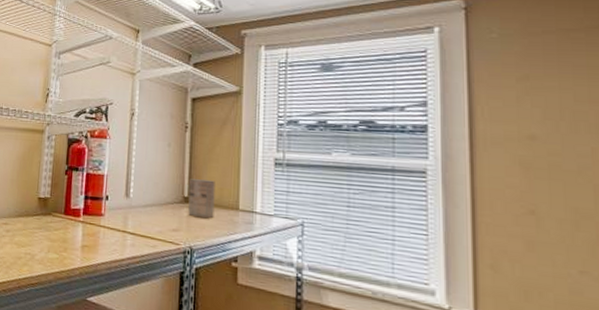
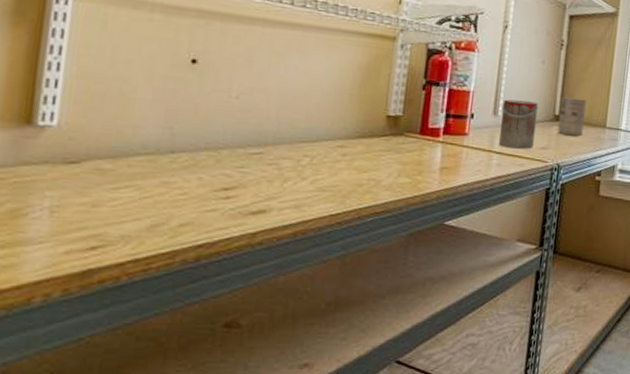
paint can: none [132,181,167,231] -> present [499,99,538,150]

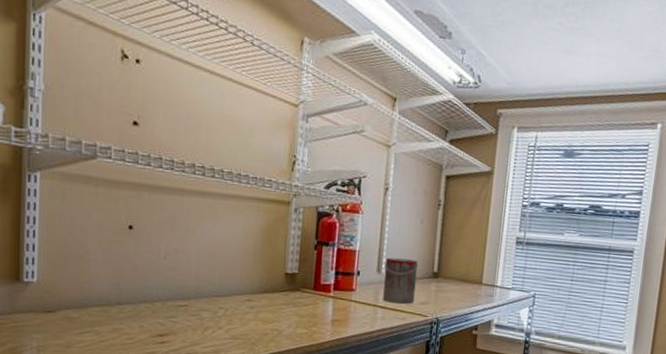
paint can: present [558,97,587,137] -> none [436,255,463,293]

